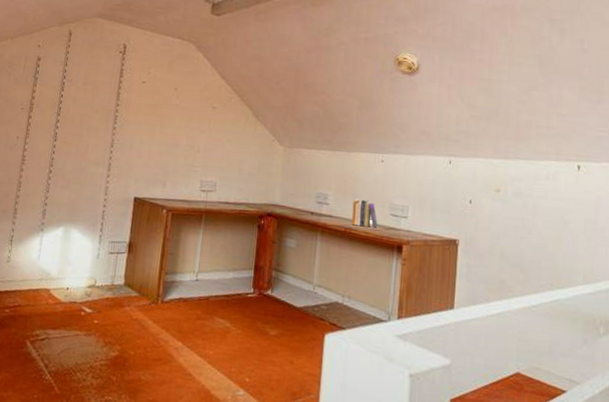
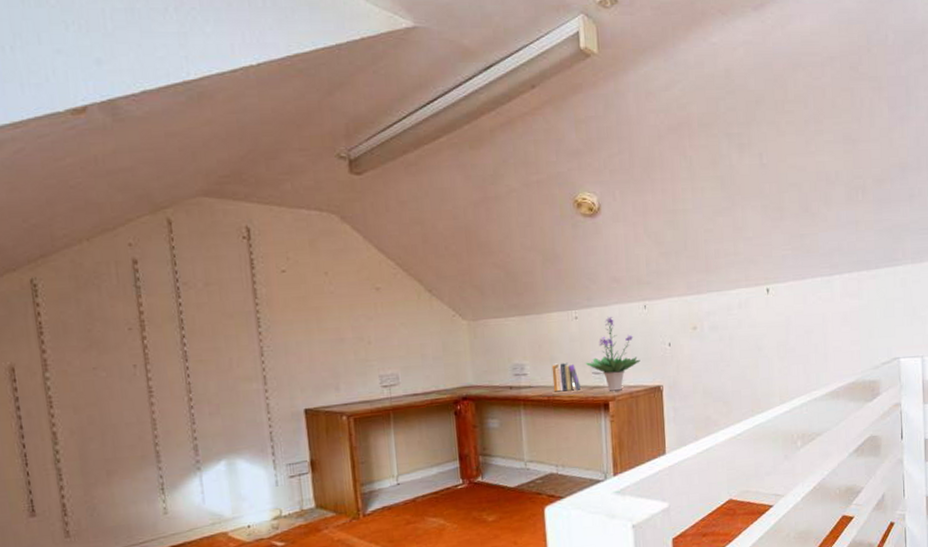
potted plant: none [385,164,439,236] -> present [585,316,640,391]

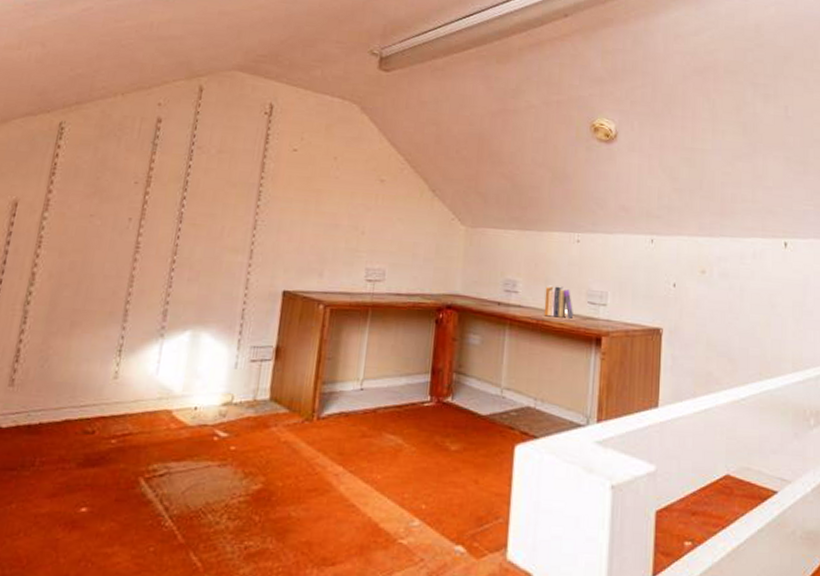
potted plant: present [585,316,640,391] -> none [581,244,641,326]

